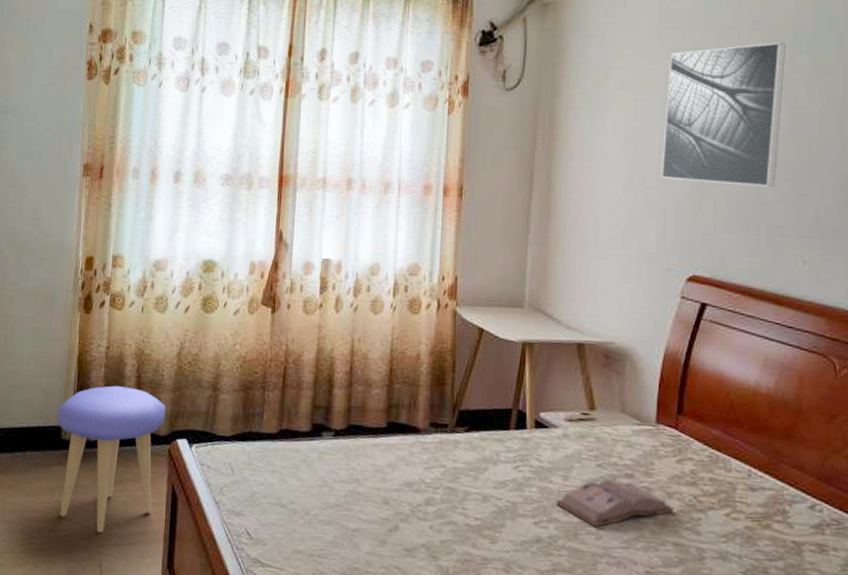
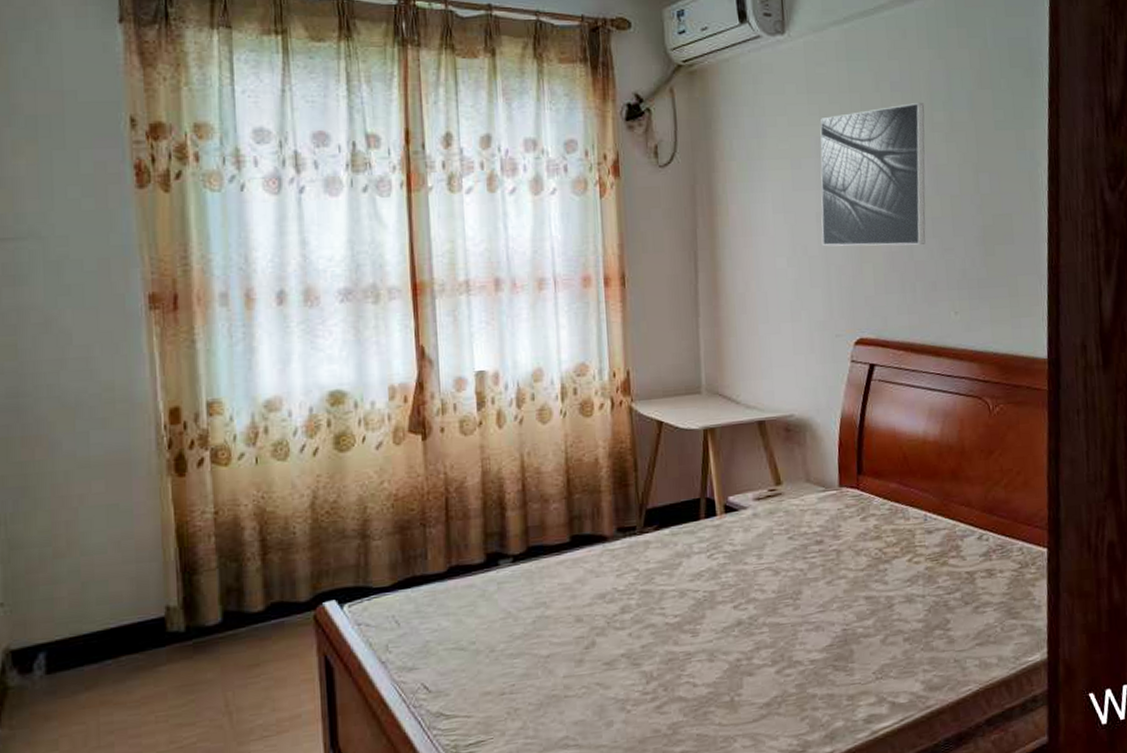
stool: present [56,386,166,534] -> none [157,554,306,731]
hardback book: present [556,479,673,527] -> none [753,548,862,598]

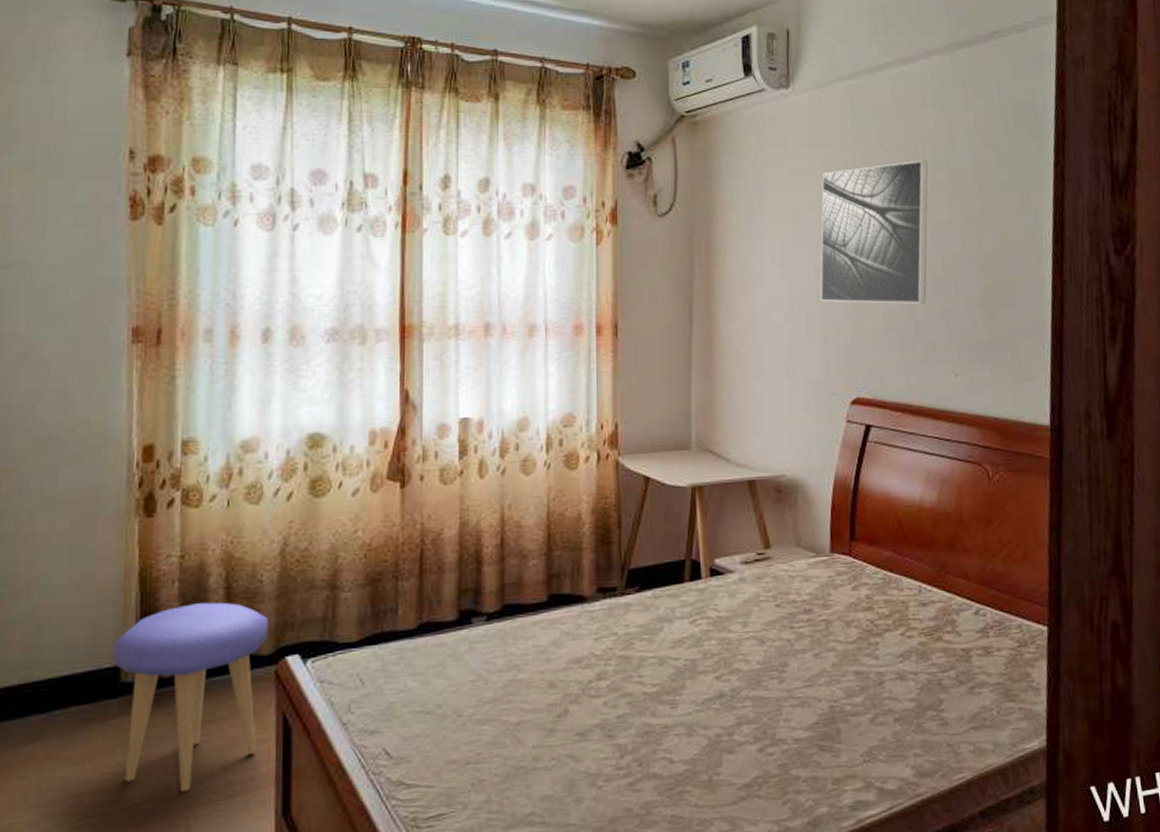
stool: none [157,554,306,731] -> present [112,602,269,792]

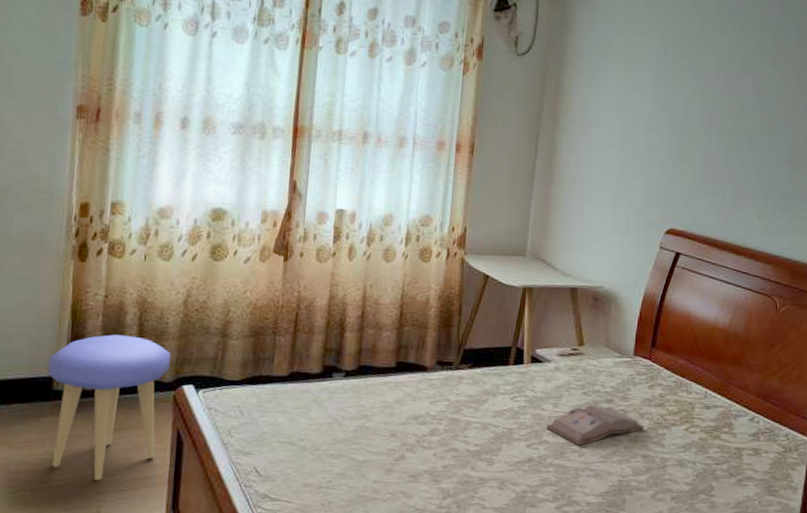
hardback book: none [737,617,852,671] -> present [546,404,644,446]
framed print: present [820,161,929,304] -> none [649,28,758,154]

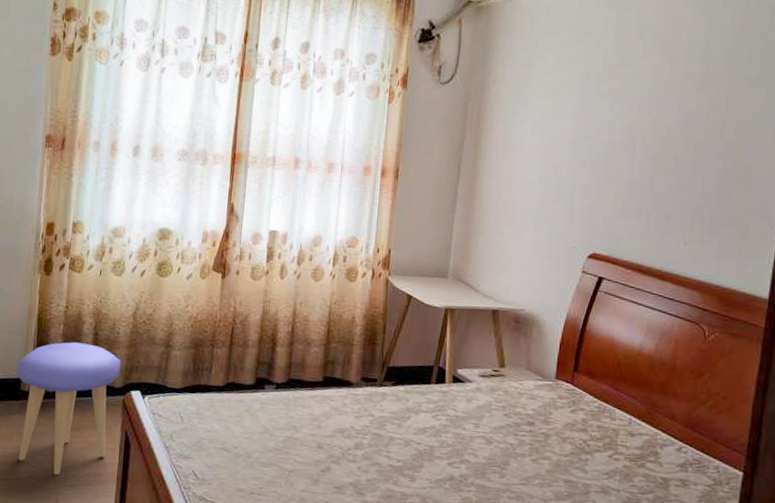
hardback book: present [546,404,644,446] -> none [468,426,566,467]

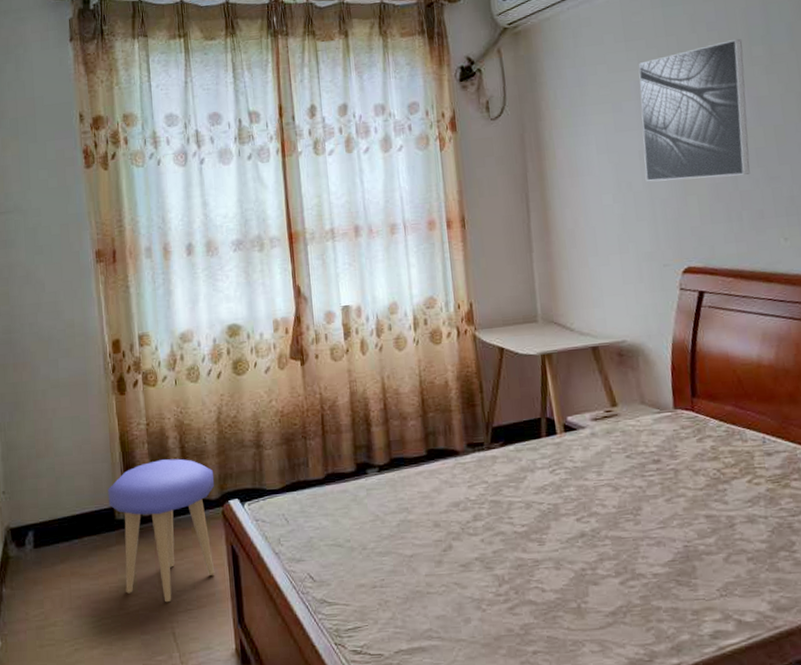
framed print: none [571,53,683,179] -> present [638,39,750,182]

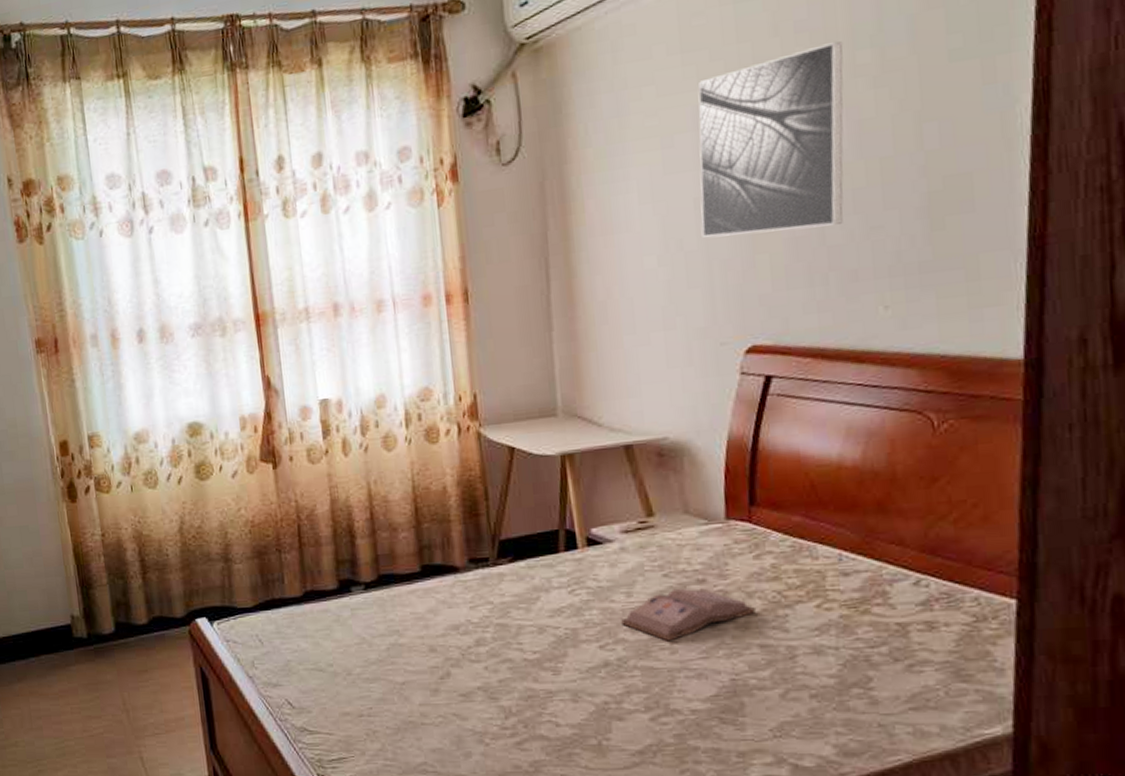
stool: present [108,458,215,603] -> none [63,573,184,726]
hardback book: none [594,467,701,514] -> present [621,588,756,641]

